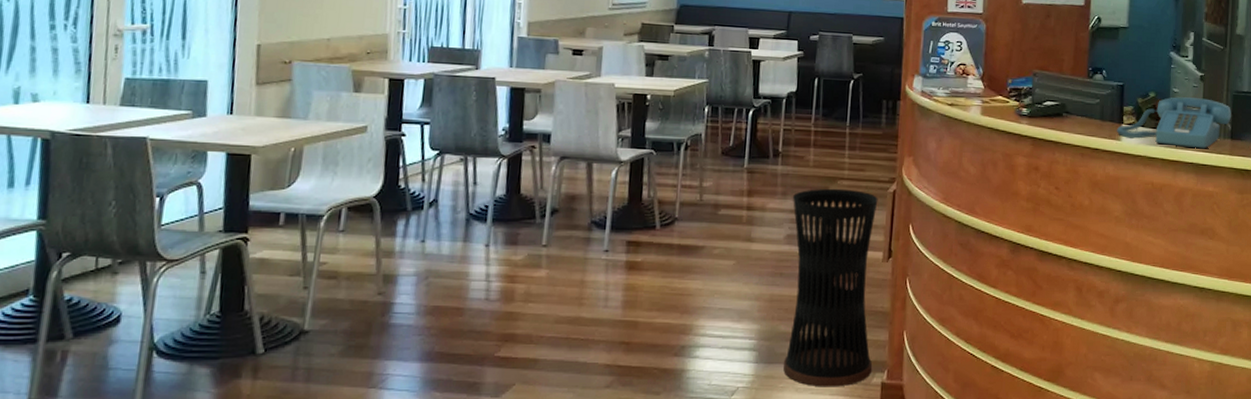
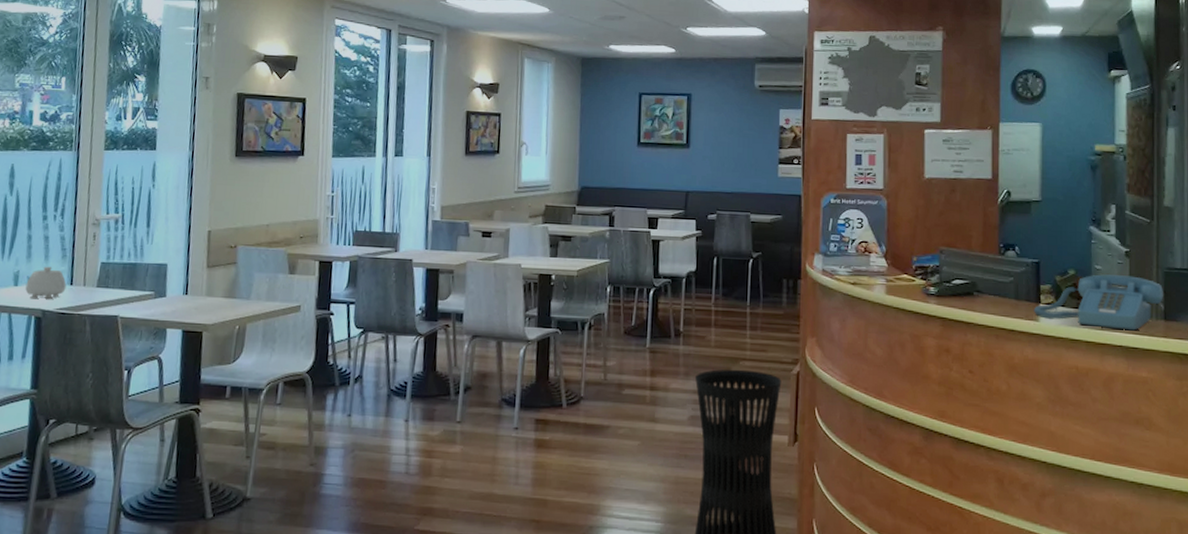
sugar bowl: none [28,82,82,120] -> present [25,266,67,300]

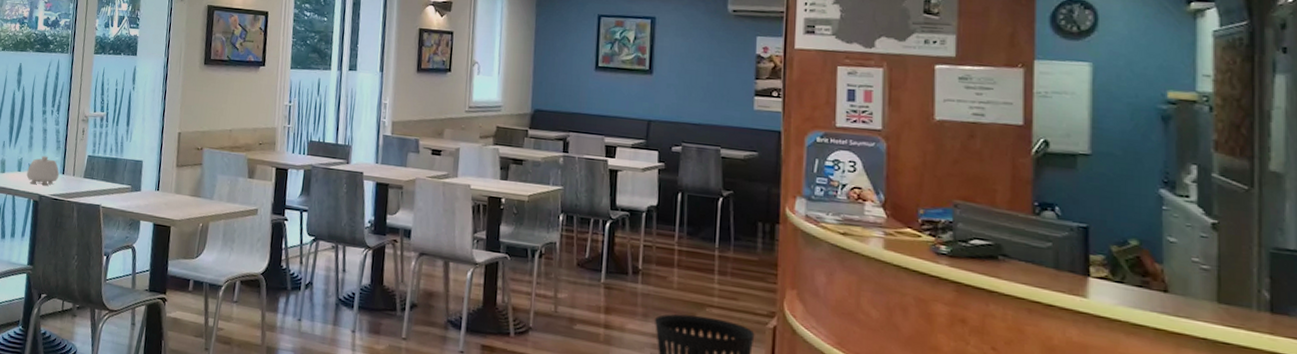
telephone: present [1033,274,1163,331] -> none [1079,248,1269,322]

